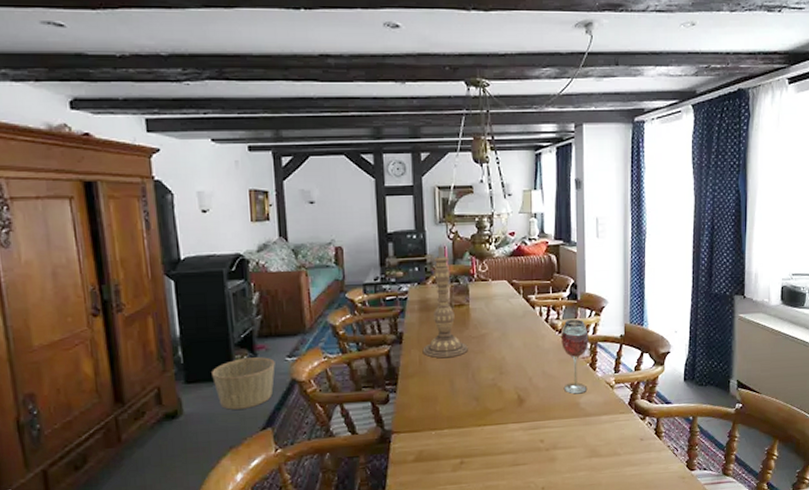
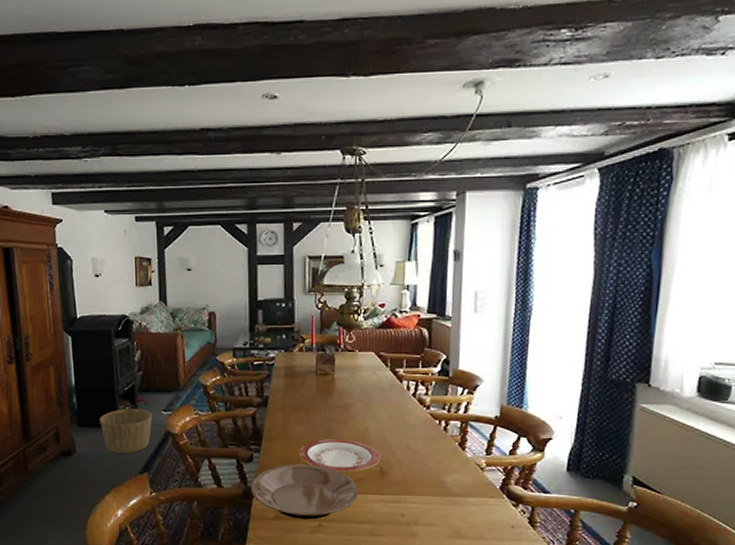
plate: none [387,399,499,459] -> present [250,464,359,520]
candlestick: present [422,244,468,359] -> none [286,313,331,425]
plate: none [436,370,519,405] -> present [298,439,381,473]
wineglass: present [561,319,589,394] -> none [429,395,459,473]

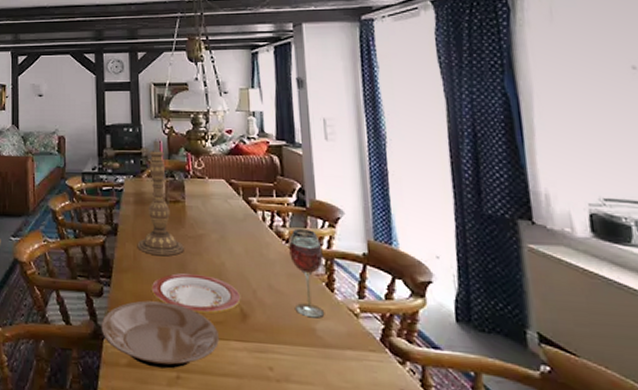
candlestick: none [286,313,331,425] -> present [137,139,184,257]
wineglass: none [429,395,459,473] -> present [289,228,325,318]

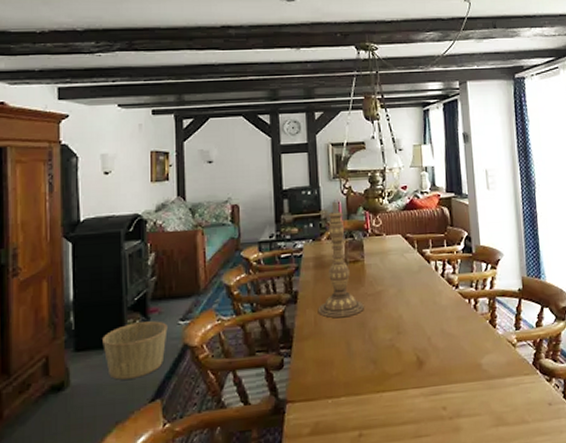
plate: present [101,300,220,369] -> none [282,363,399,431]
plate: present [151,273,241,314] -> none [332,330,417,369]
wineglass: present [289,228,325,318] -> none [458,273,489,355]

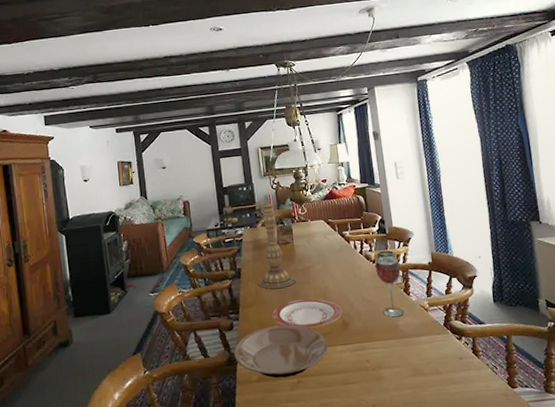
basket: present [103,321,168,380] -> none [94,293,142,338]
plate: none [282,363,399,431] -> present [233,325,329,378]
plate: none [332,330,417,369] -> present [271,298,343,330]
wineglass: none [458,273,489,355] -> present [375,250,404,318]

